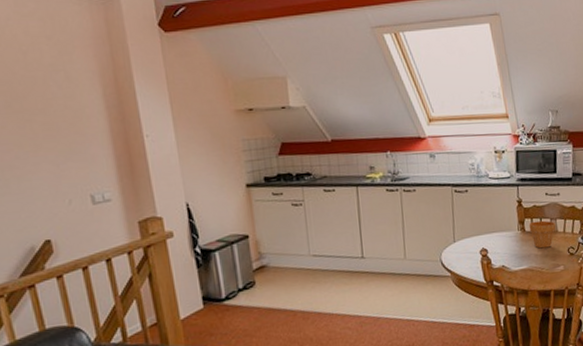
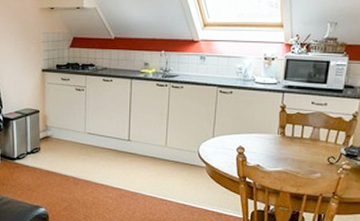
flower pot: present [529,220,556,249] -> none [289,127,318,154]

